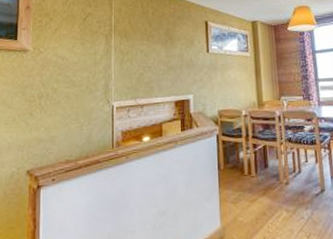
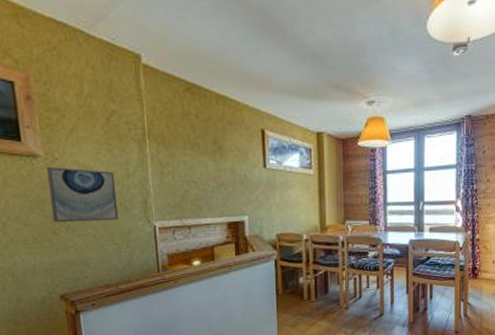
wall art: none [31,58,85,105] -> present [47,166,119,223]

